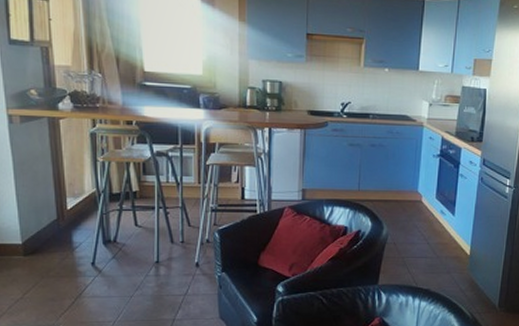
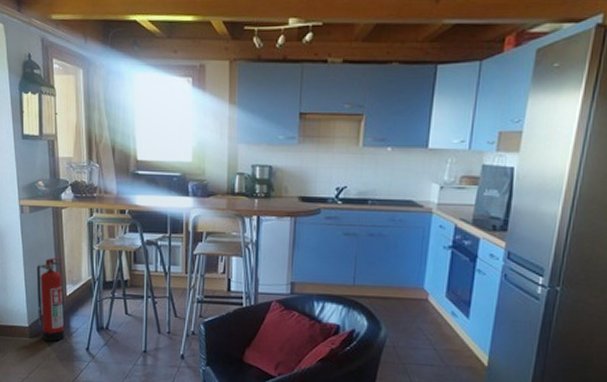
fire extinguisher: none [30,170,66,258] -> present [36,258,65,342]

